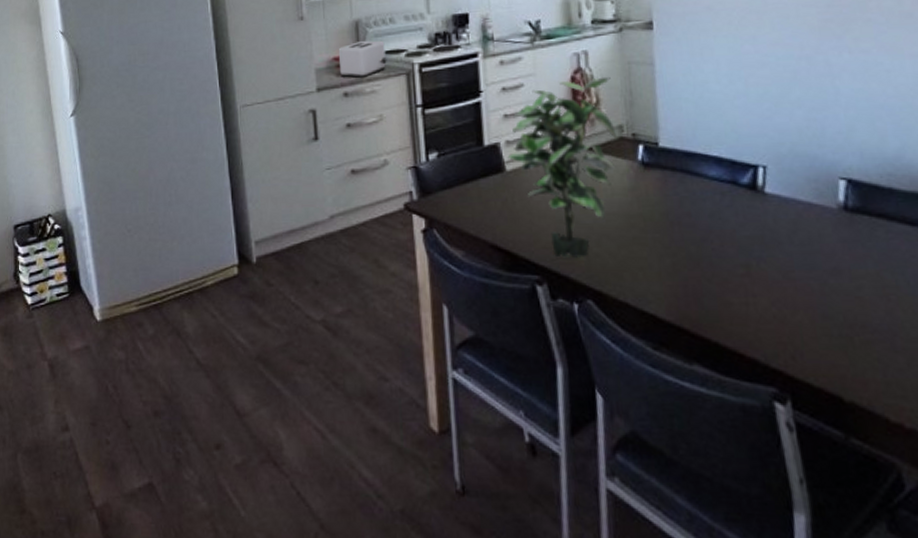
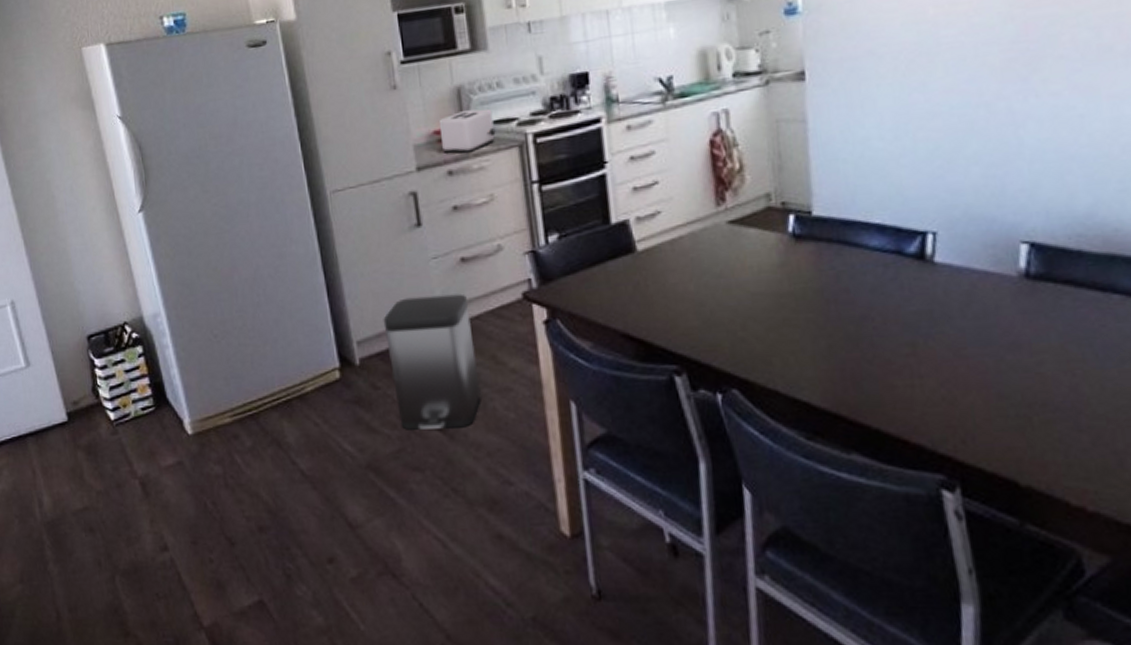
pedal bin: none [279,202,363,325] -> present [383,293,482,430]
potted plant: present [507,76,618,258] -> none [638,138,765,345]

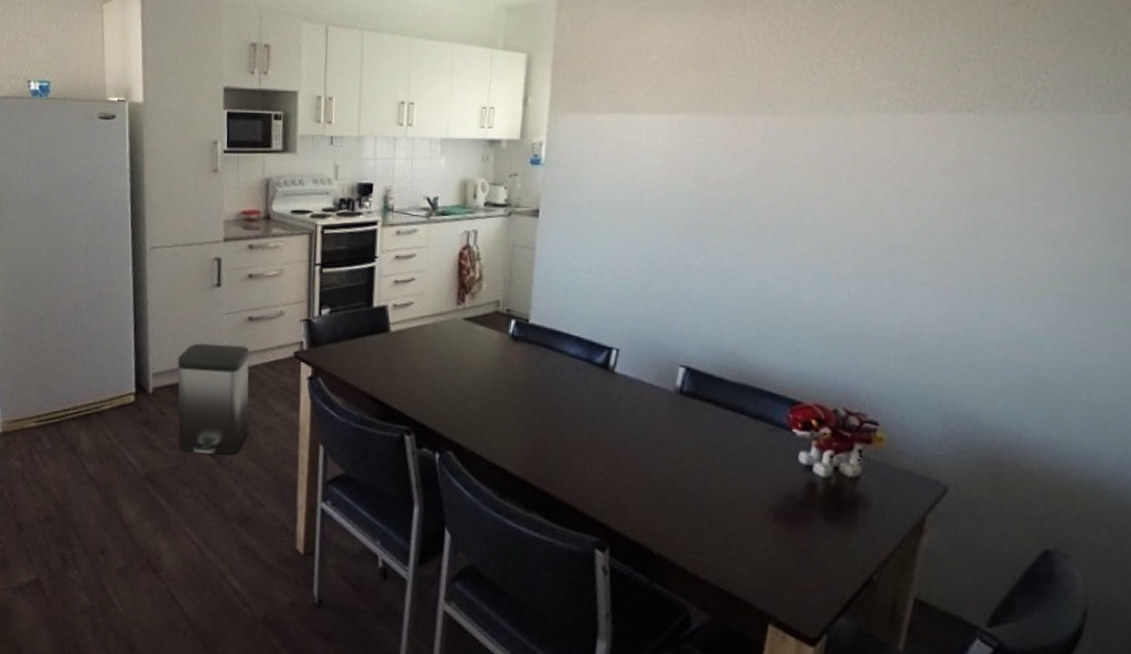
toaster: present [438,108,496,154] -> none [247,198,293,234]

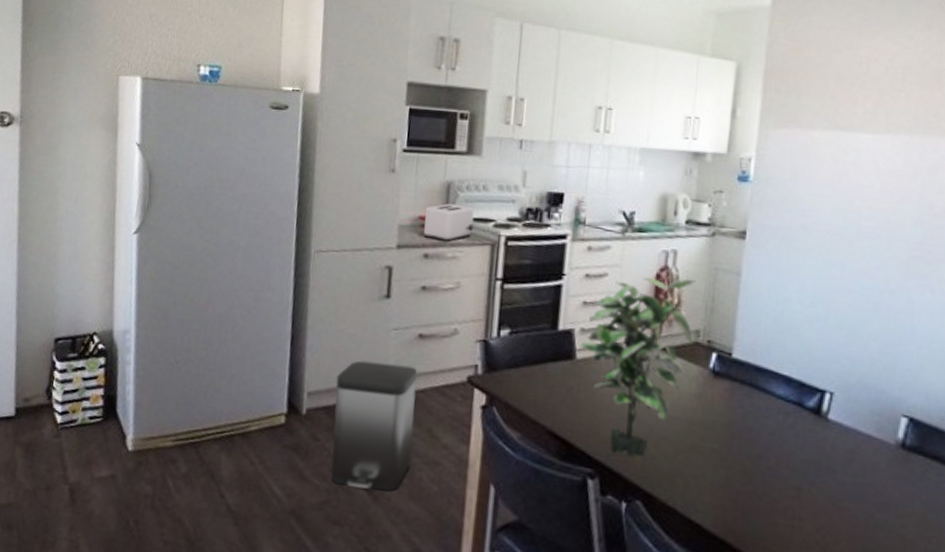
toaster: none [247,198,293,234] -> present [424,203,474,243]
potted plant: none [393,255,495,414] -> present [580,277,696,457]

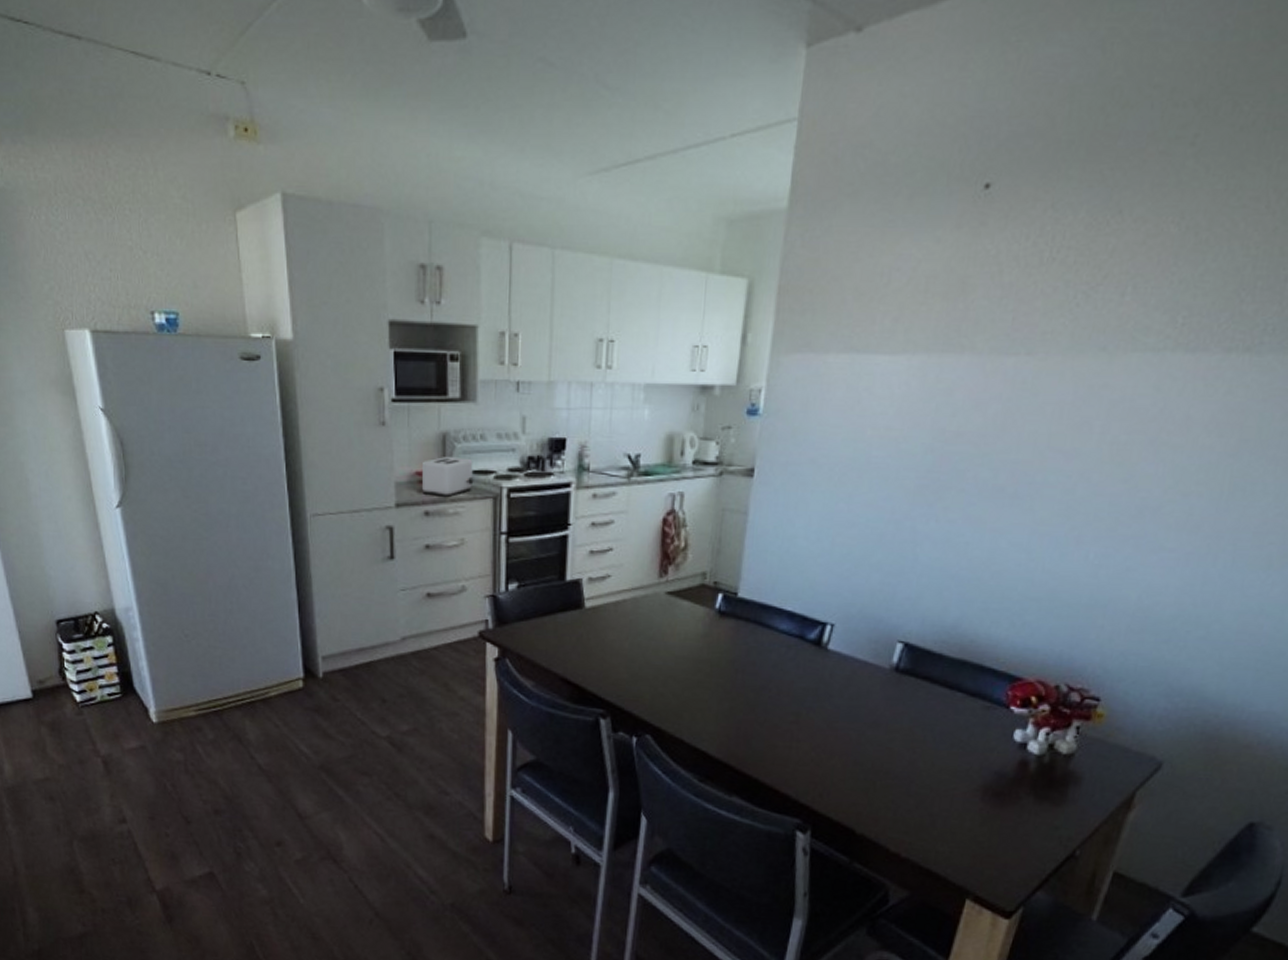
pedal bin: present [331,360,418,492] -> none [349,623,431,743]
potted plant: present [580,277,696,457] -> none [588,521,702,696]

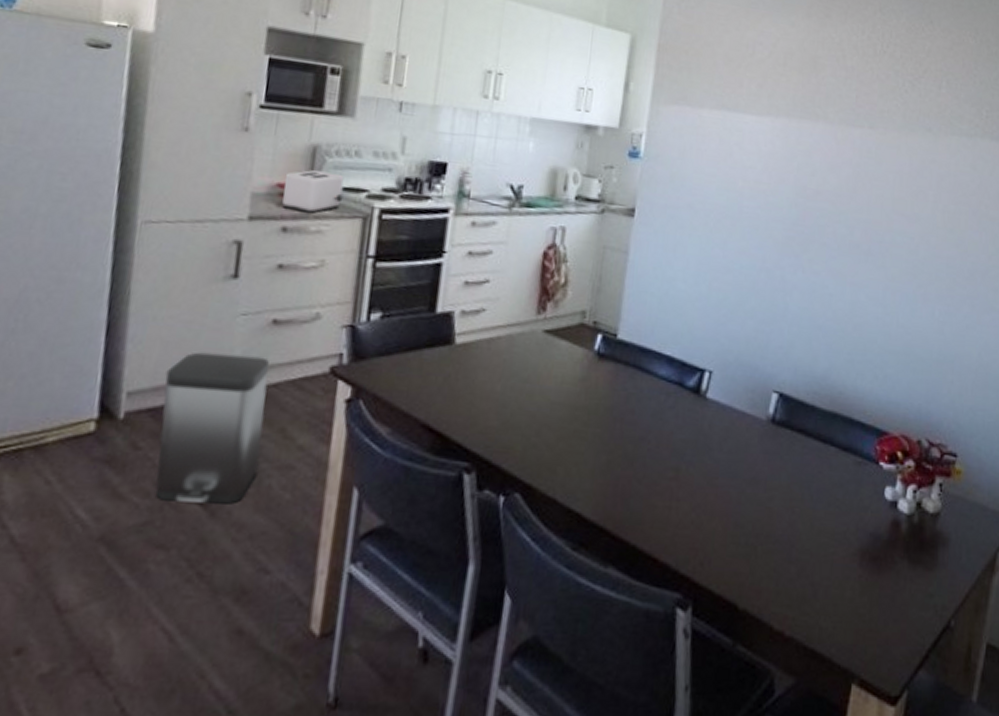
pedal bin: none [349,623,431,743] -> present [156,352,270,505]

